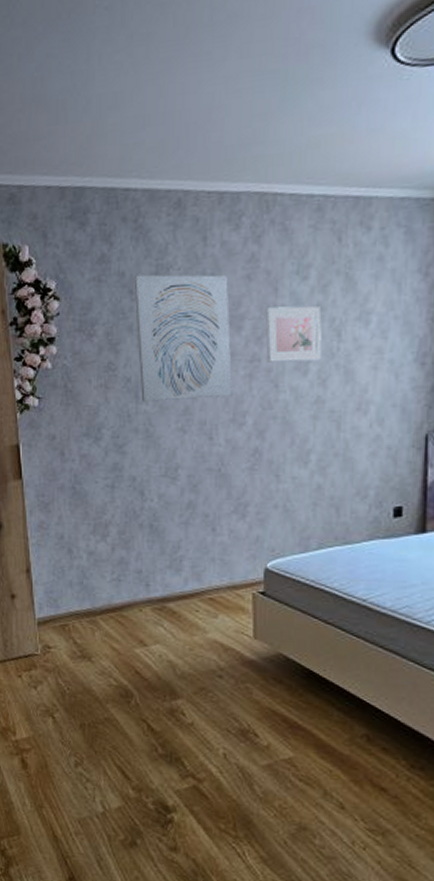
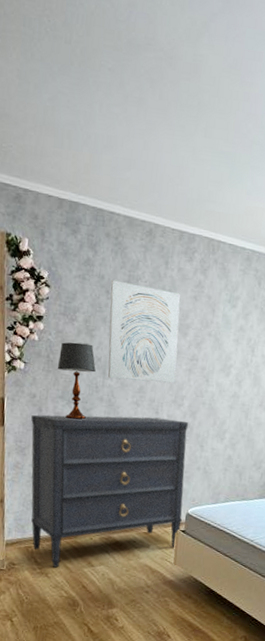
dresser: none [53,444,260,650] -> present [31,414,188,568]
table lamp: none [77,362,125,461] -> present [57,342,96,420]
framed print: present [265,306,322,363] -> none [202,323,242,367]

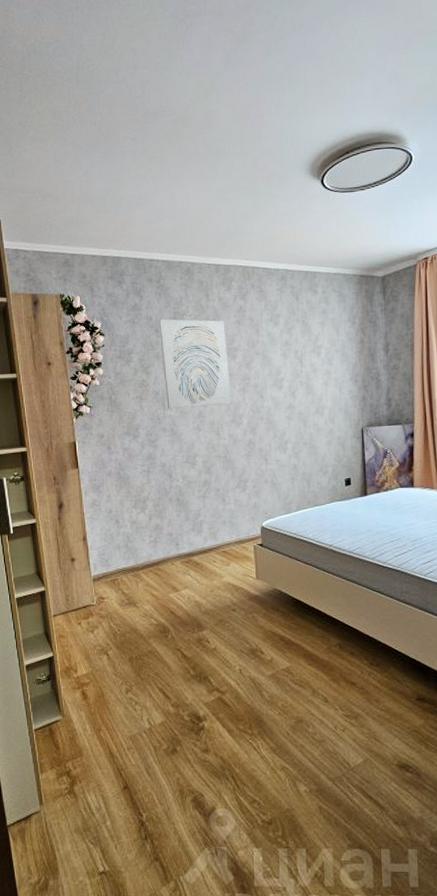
dresser: present [31,414,188,568] -> none [102,438,259,597]
table lamp: present [57,342,96,420] -> none [120,380,155,453]

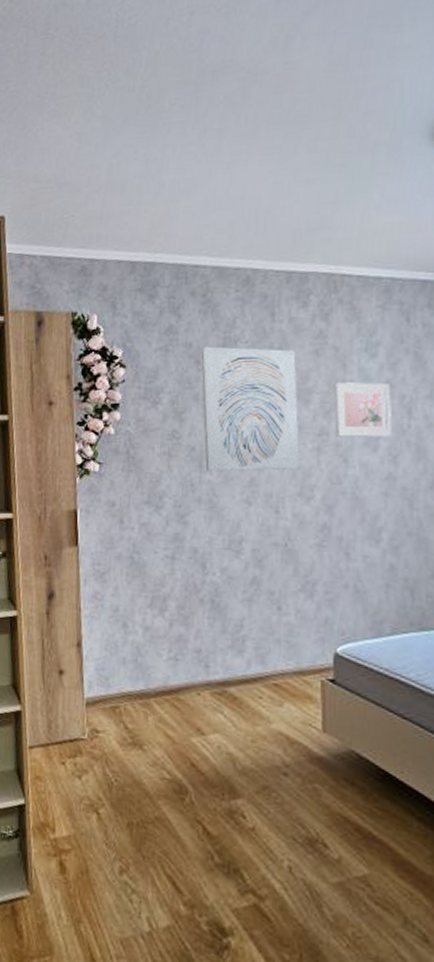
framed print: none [251,342,290,380] -> present [333,382,391,437]

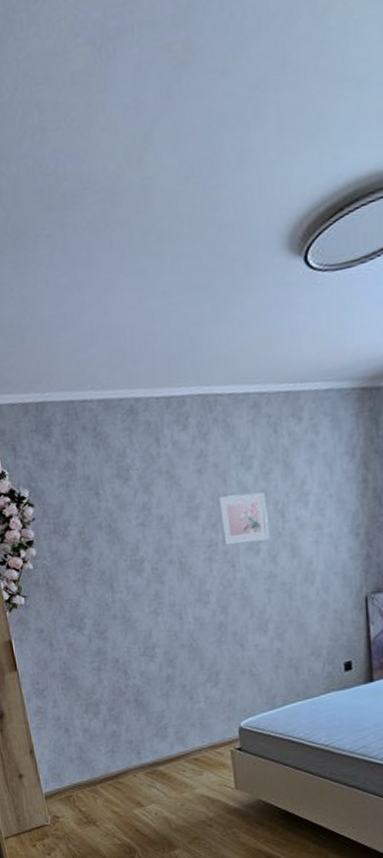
wall art: present [201,346,301,472] -> none [98,471,196,591]

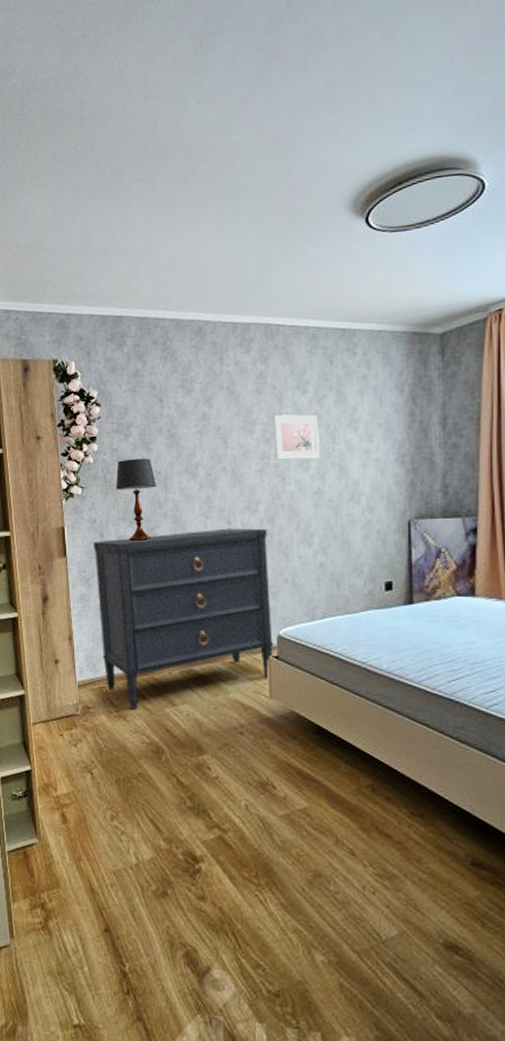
dresser: none [43,619,236,814] -> present [93,528,274,709]
table lamp: none [58,558,102,648] -> present [115,458,156,542]

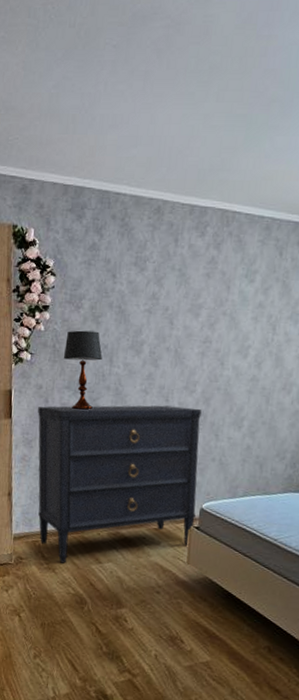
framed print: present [272,414,319,460] -> none [217,301,262,347]

